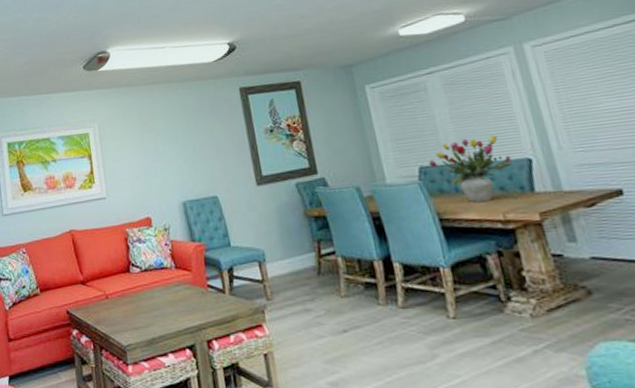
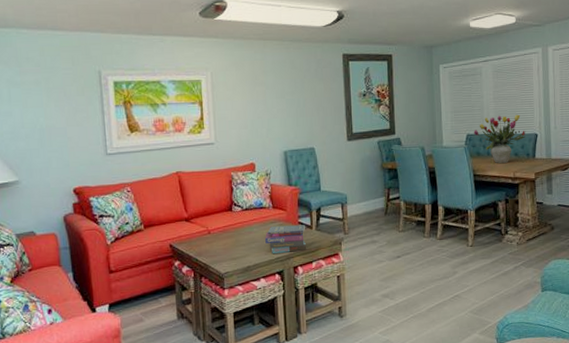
books: none [169,288,222,324] -> present [265,225,307,255]

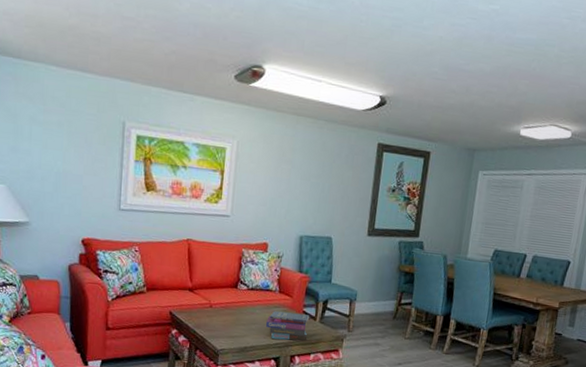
flower arrangement: present [473,114,526,164] -> none [502,235,559,287]

